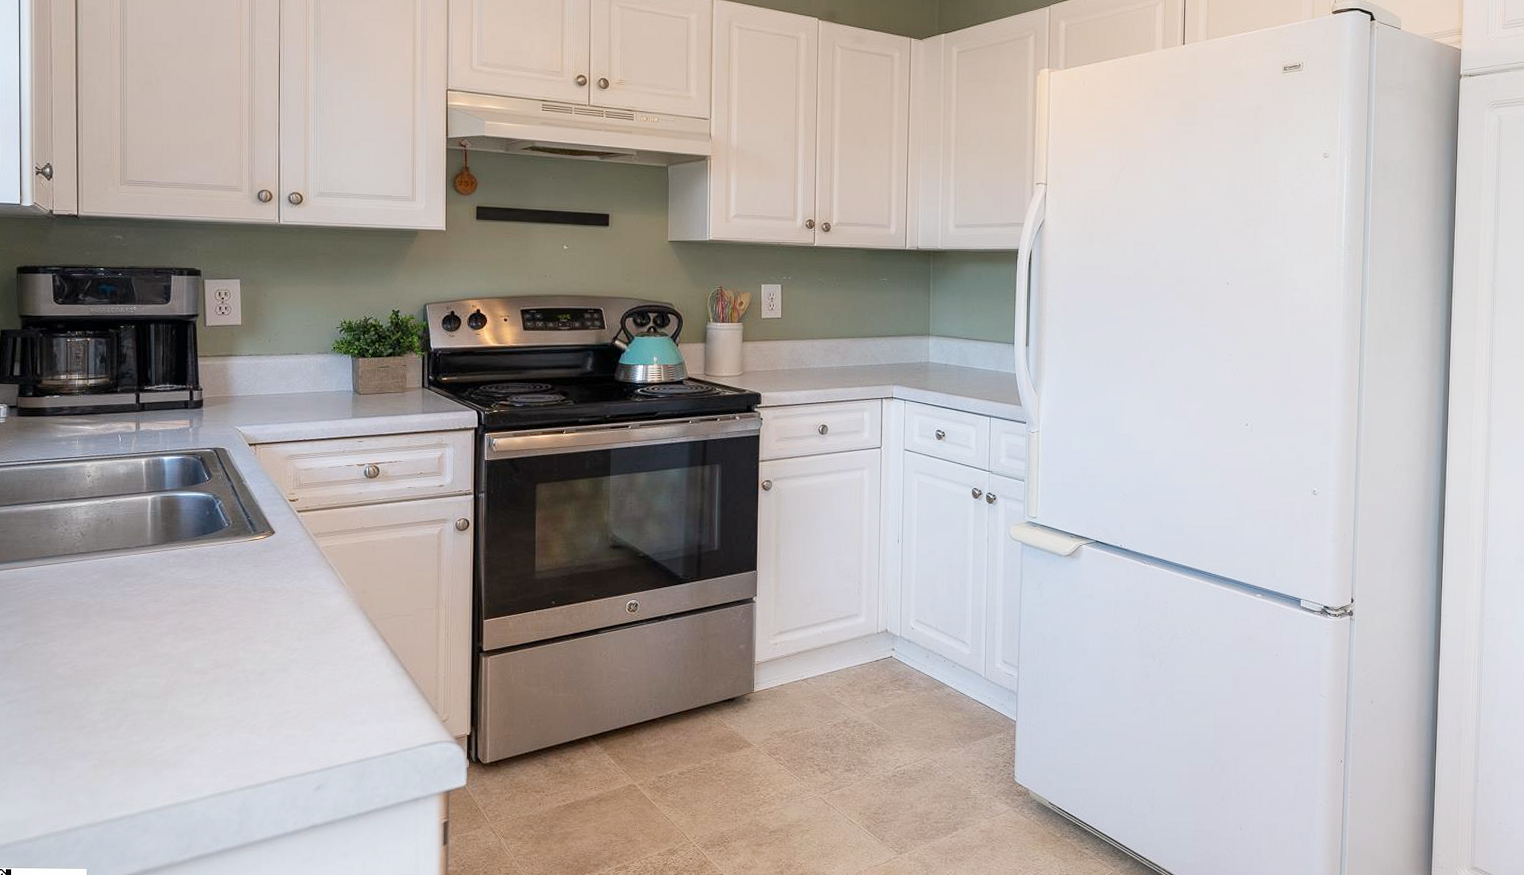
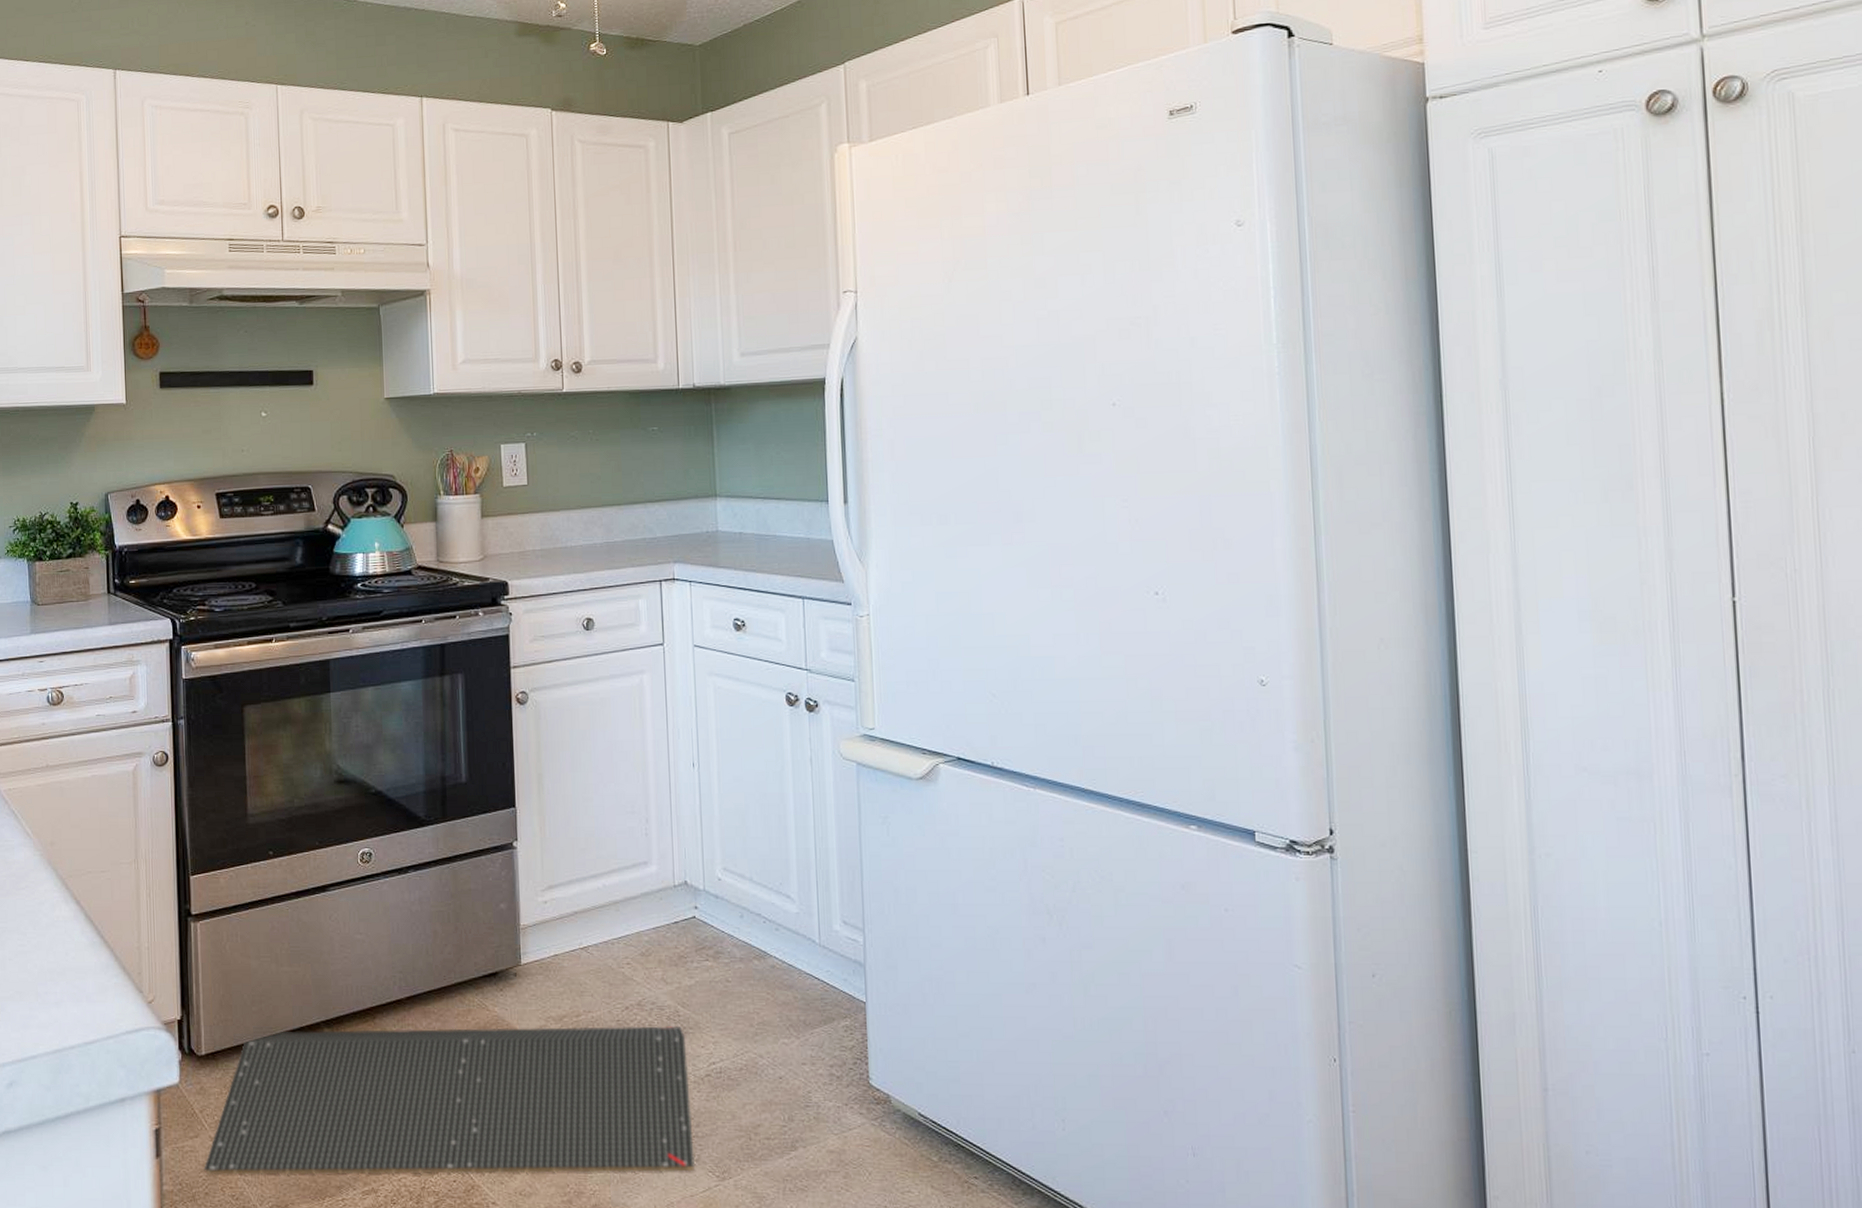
doormat: none [484,739,880,858] -> present [204,1026,695,1175]

